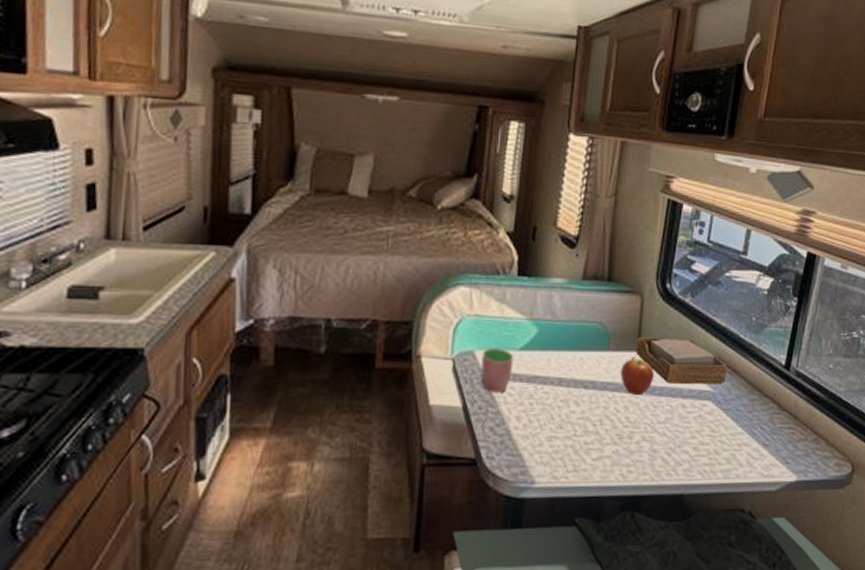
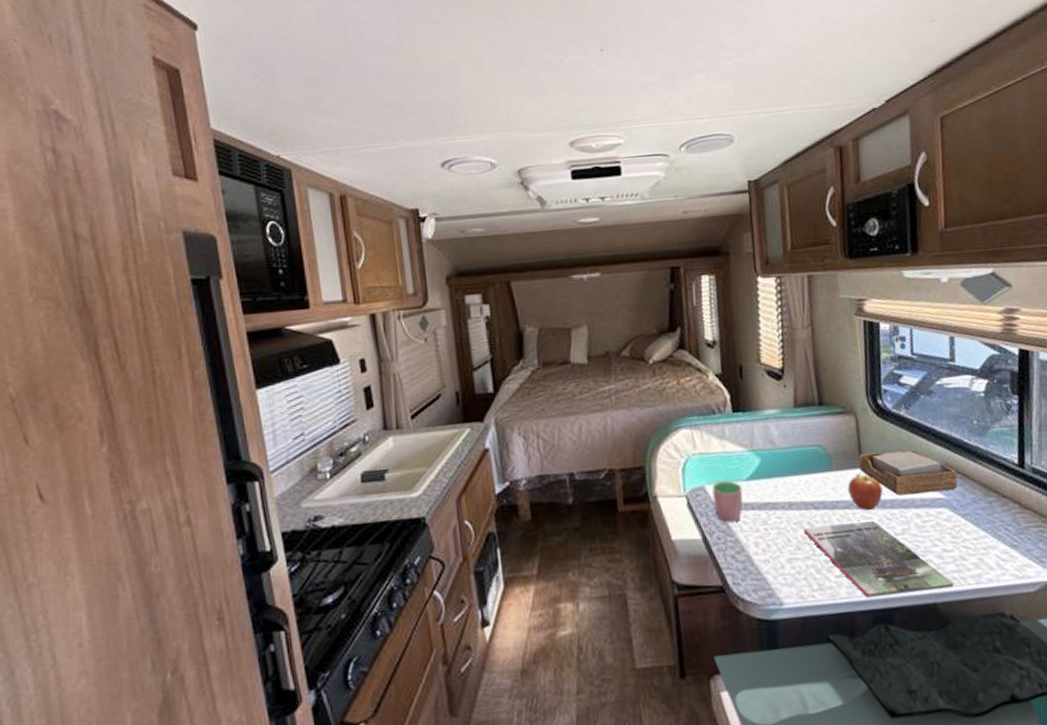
magazine: none [569,405,704,483] -> present [804,520,955,597]

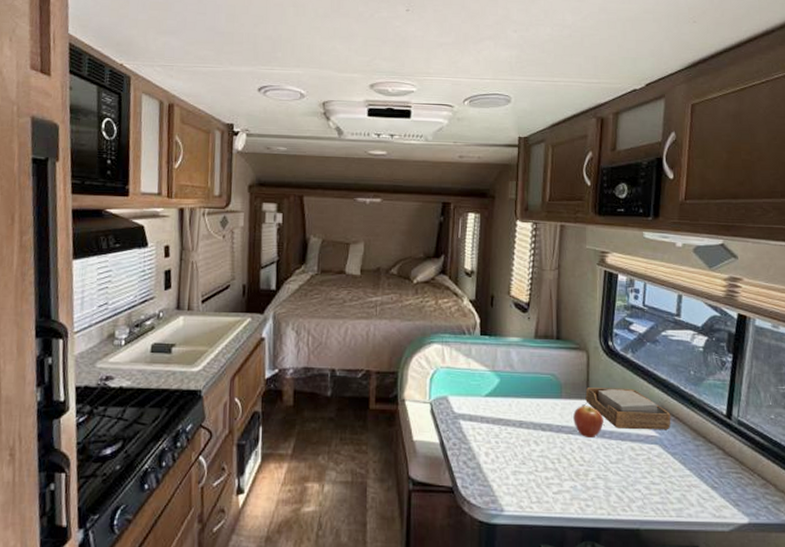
cup: present [712,481,743,523] -> none [454,395,481,432]
magazine: present [804,520,955,597] -> none [530,446,658,517]

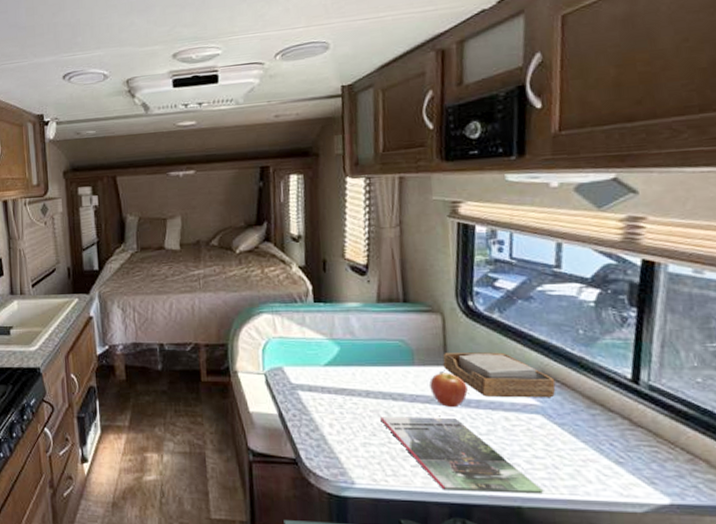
magazine: none [530,446,658,517] -> present [380,416,544,494]

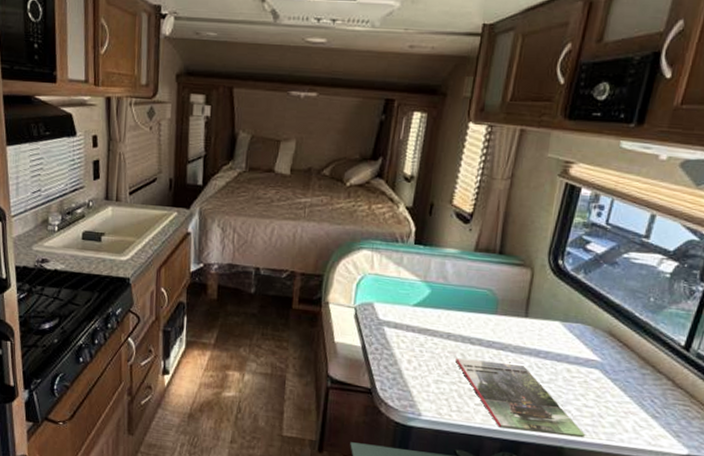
fruit: present [429,373,468,407] -> none [506,323,541,356]
napkin holder: present [442,352,556,398] -> none [523,306,619,356]

